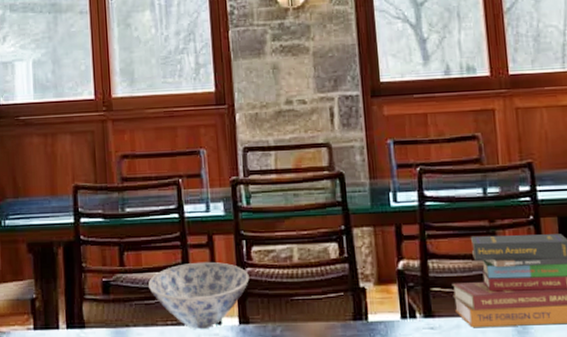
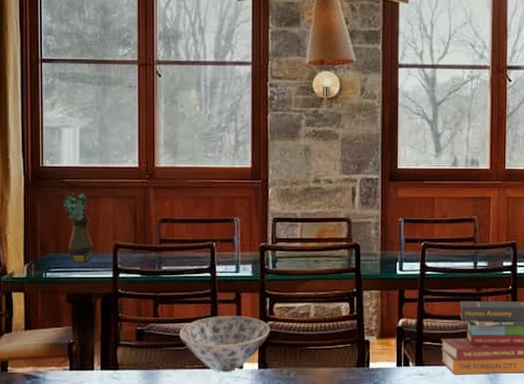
vase: none [17,129,53,208] -> present [61,190,94,263]

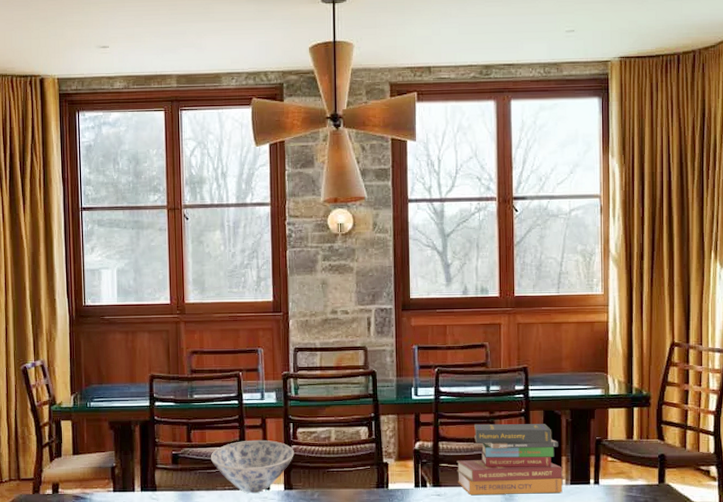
vase: present [61,190,94,263] -> none [102,327,132,393]

